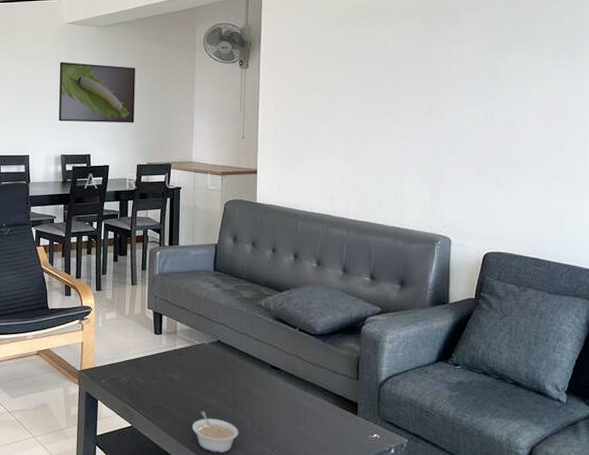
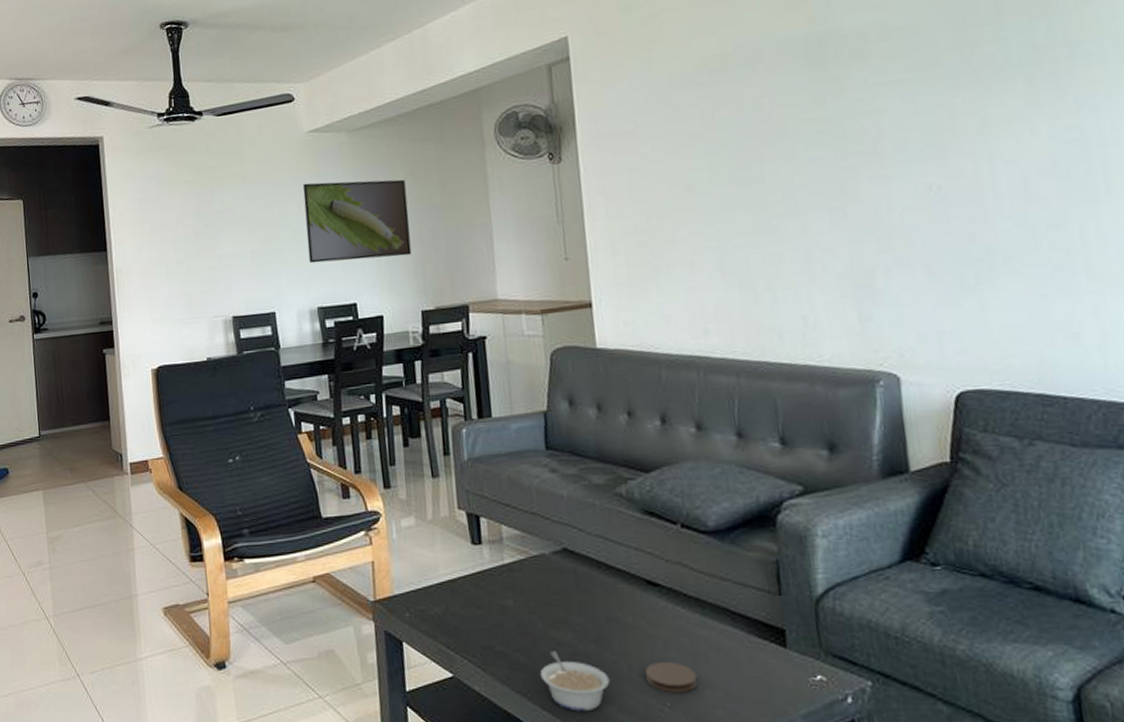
coaster: none [263,422,297,443] -> present [645,662,698,693]

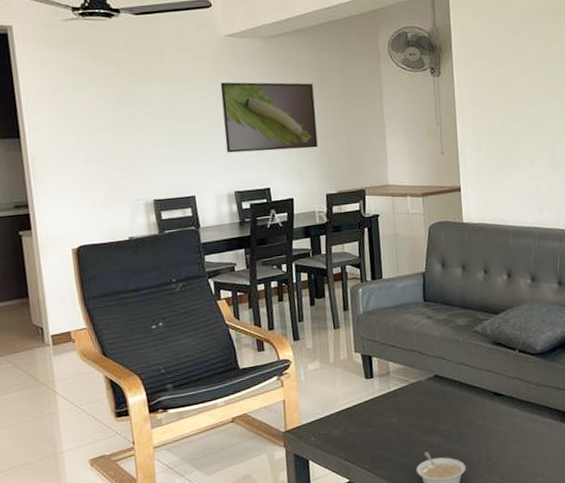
coaster: present [645,662,698,693] -> none [491,448,526,470]

